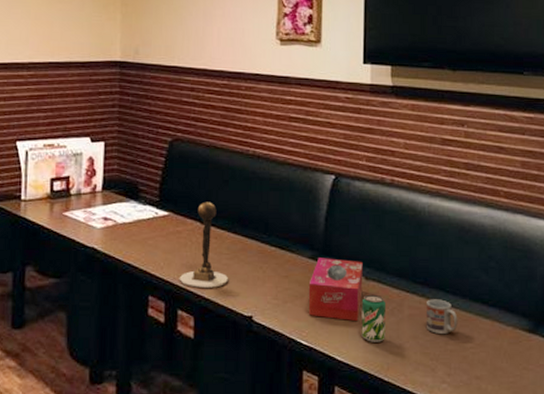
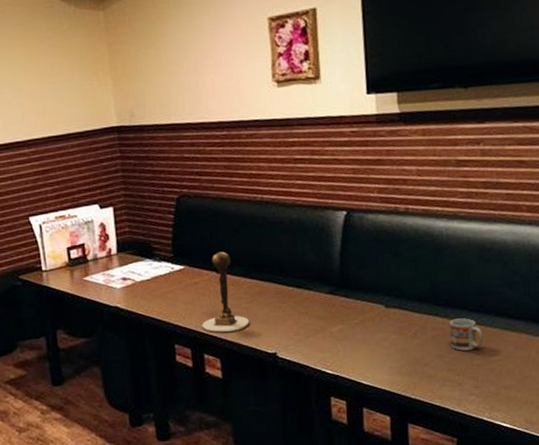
tissue box: present [308,258,363,322] -> none [329,290,384,348]
beverage can: present [361,294,385,342] -> none [383,320,410,365]

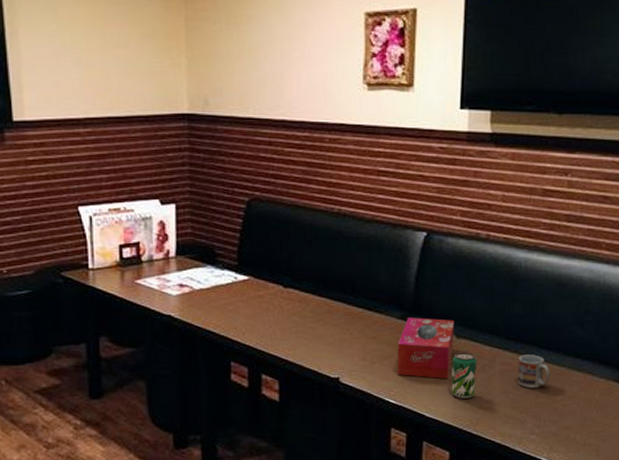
decorative scepter: present [201,251,250,333] -> none [262,264,315,353]
tissue box: none [329,290,384,348] -> present [397,317,454,380]
beverage can: none [383,320,410,365] -> present [451,352,477,399]

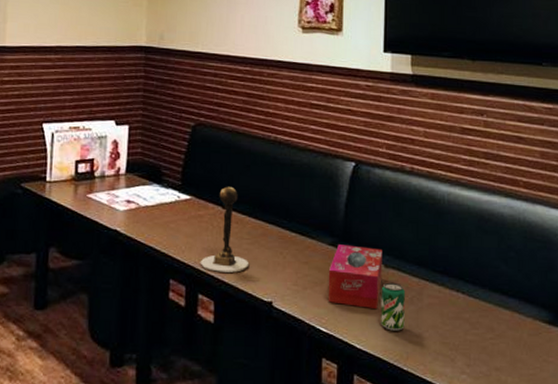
decorative scepter: none [262,264,315,353] -> present [200,186,250,274]
cup: present [517,354,550,388] -> none [445,288,478,324]

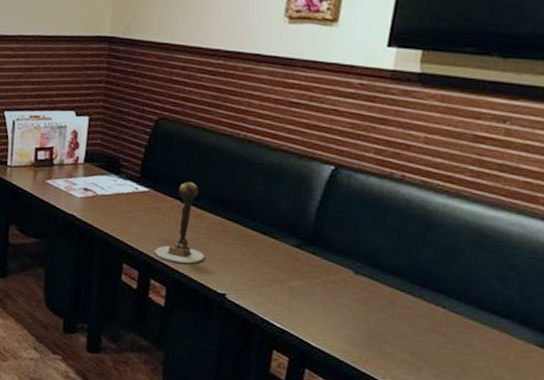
tissue box: present [328,244,382,310] -> none [285,247,354,313]
beverage can: present [381,282,405,331] -> none [341,288,374,336]

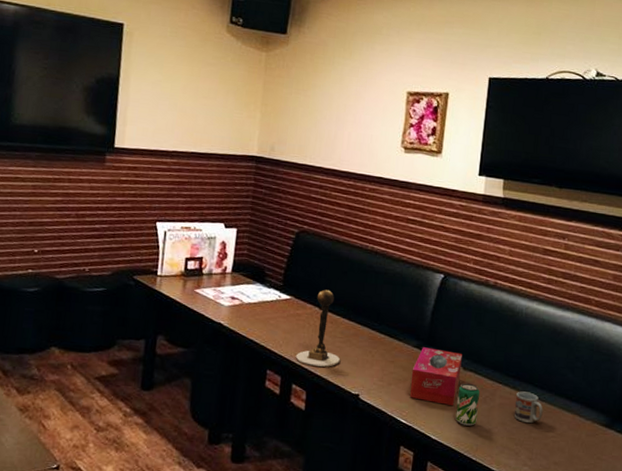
tissue box: none [285,247,354,313] -> present [409,347,462,407]
beverage can: none [341,288,374,336] -> present [455,383,480,426]
cup: none [418,301,459,338] -> present [514,391,543,423]

